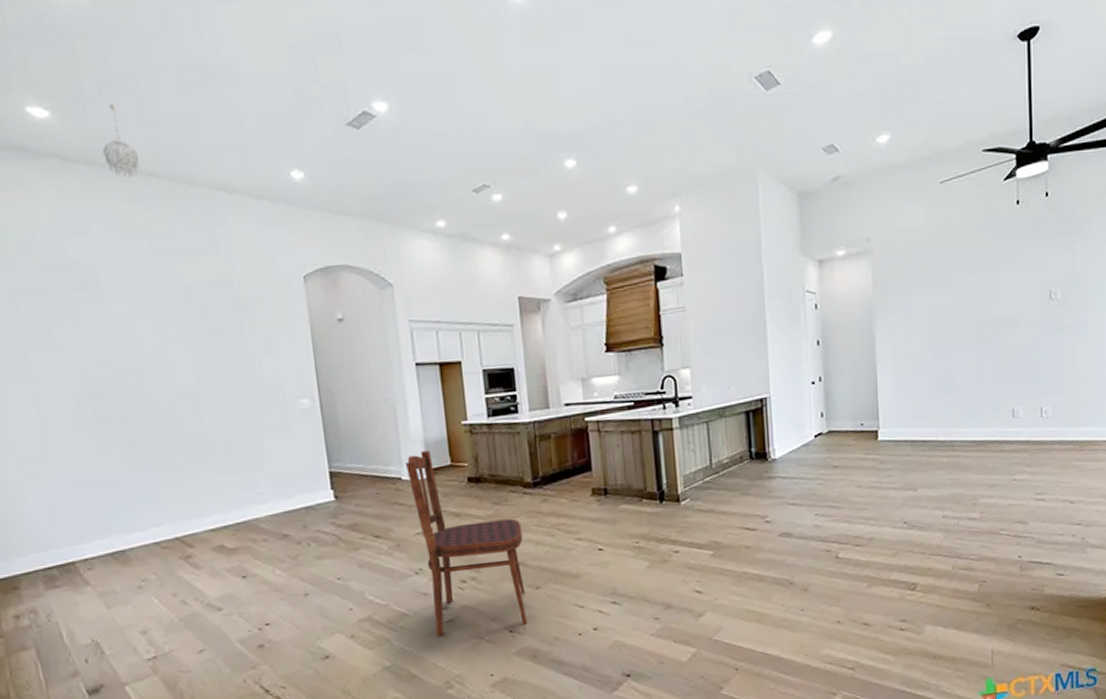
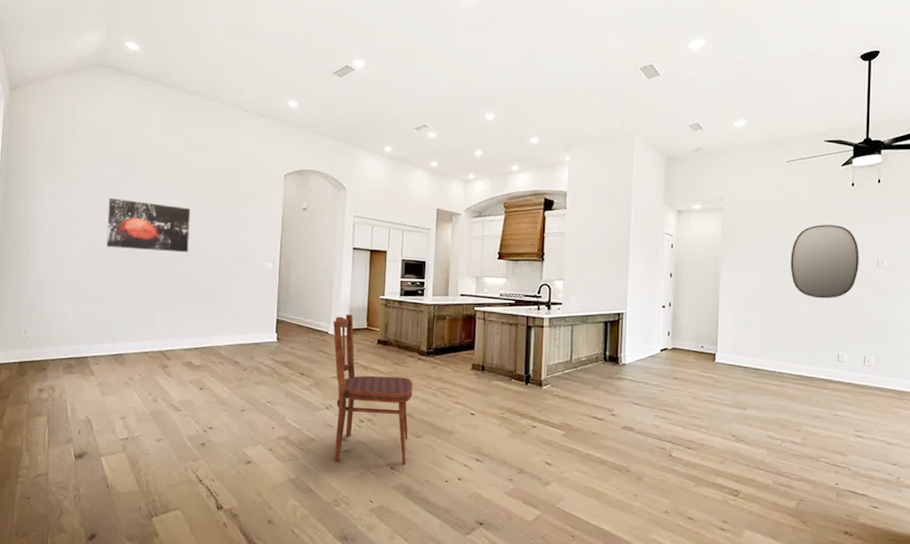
wall art: none [54,339,188,411] -> present [106,198,191,253]
chandelier: present [103,103,139,178] -> none [167,44,189,94]
home mirror: none [953,255,1030,347] -> present [790,224,859,299]

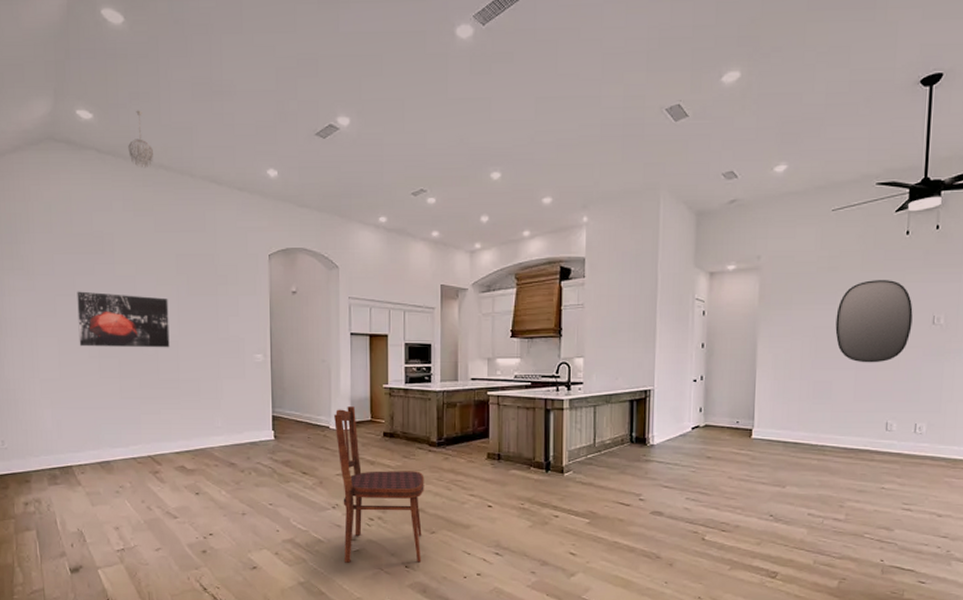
chandelier: none [167,44,189,94] -> present [128,110,153,168]

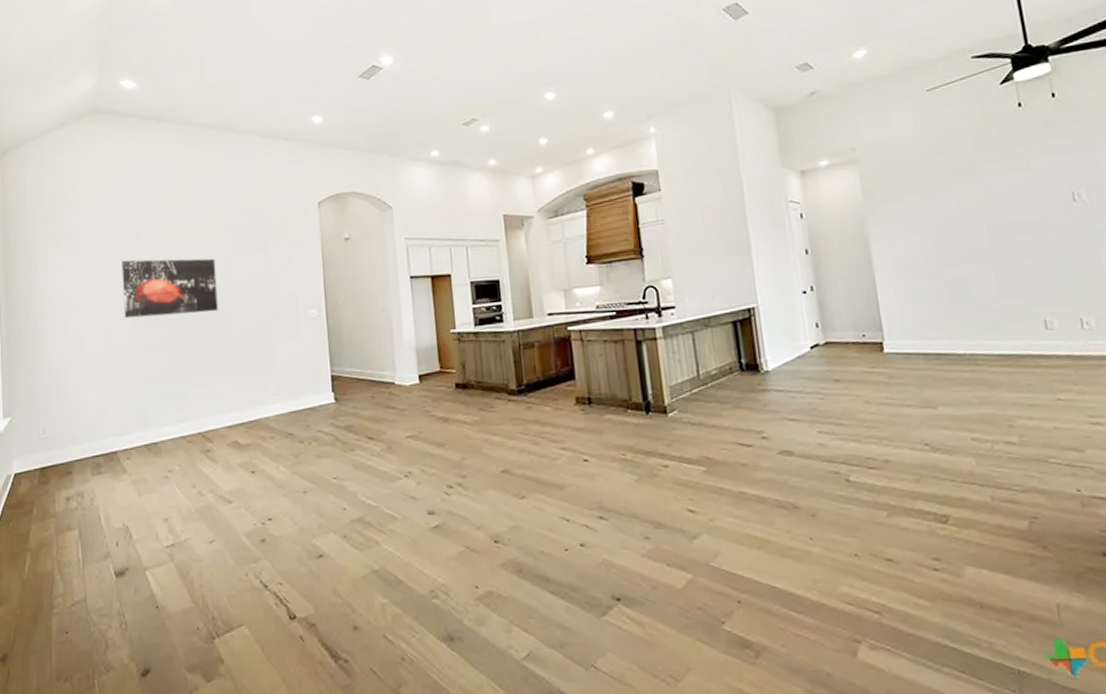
chandelier: present [128,110,153,168] -> none [171,73,197,130]
dining chair: present [334,407,424,563] -> none [399,357,512,542]
home mirror: present [835,280,913,363] -> none [956,158,1050,254]

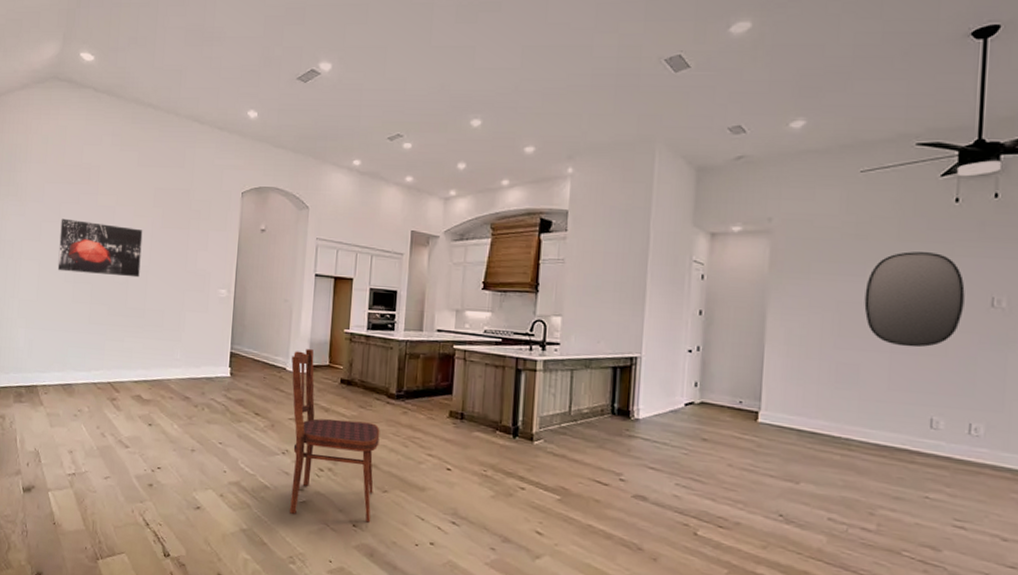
dining chair: none [399,357,512,542] -> present [290,349,380,523]
home mirror: none [956,158,1050,254] -> present [864,251,965,348]

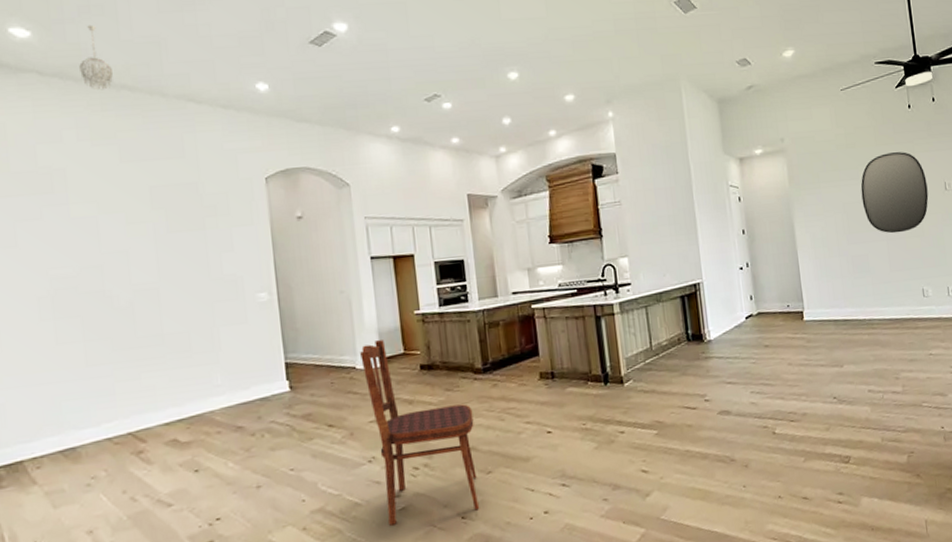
wall art: present [57,218,143,278] -> none [19,238,148,309]
chandelier: none [122,53,144,107] -> present [79,24,113,90]

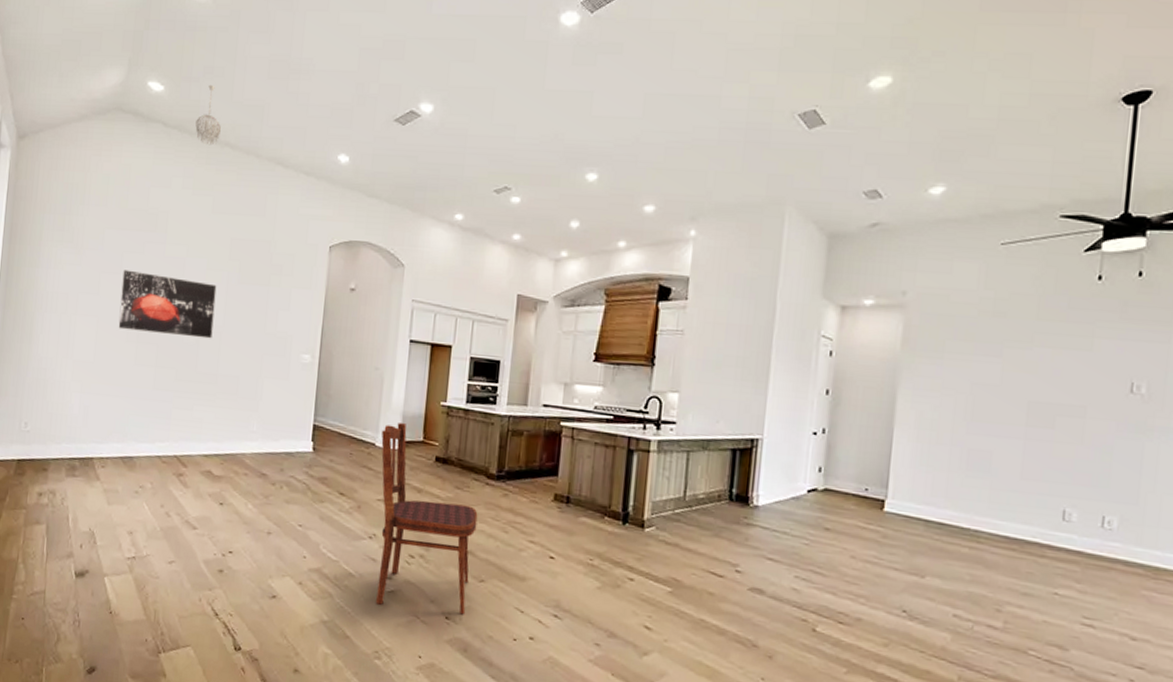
wall art: none [19,238,148,309] -> present [118,269,217,339]
home mirror: present [861,152,929,234] -> none [999,331,1104,435]

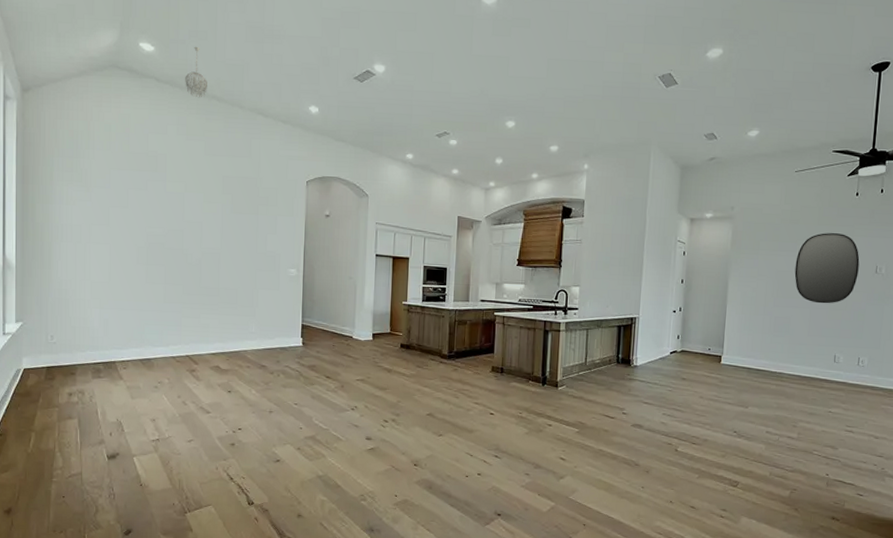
wall art: present [118,269,217,339] -> none [129,204,213,259]
dining chair: present [376,423,478,615] -> none [357,319,435,462]
home mirror: none [999,331,1104,435] -> present [794,233,860,304]

